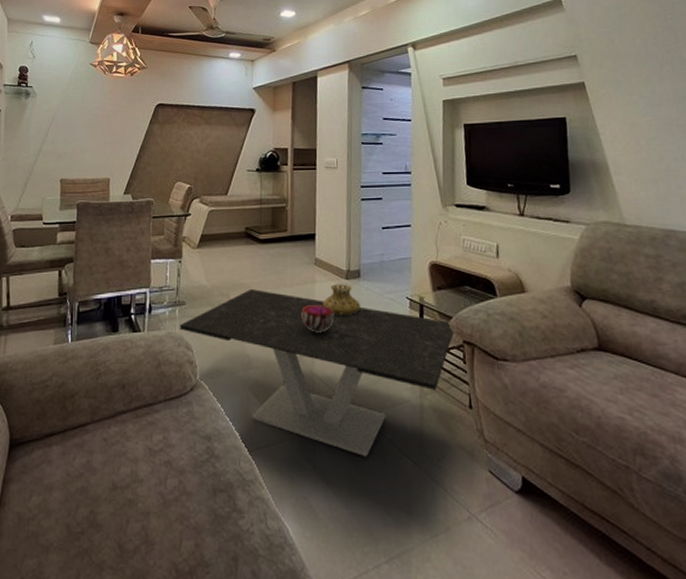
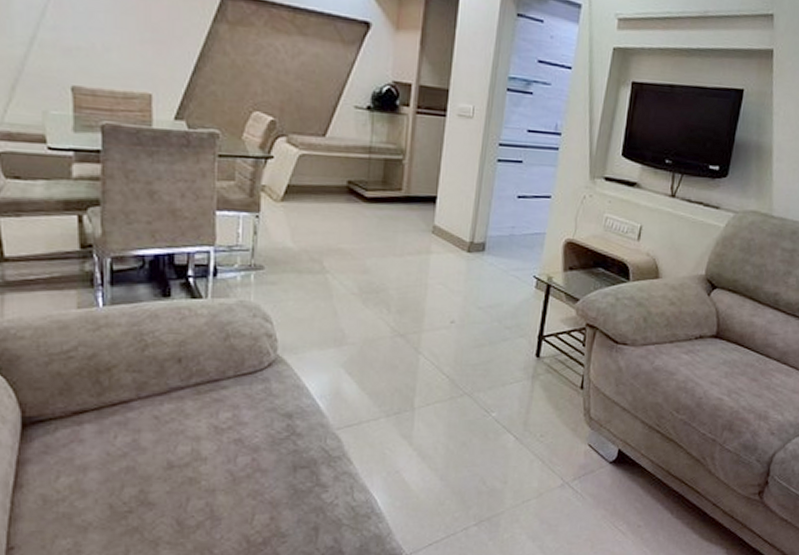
coffee table: present [179,289,456,456] -> none [255,256,581,433]
decorative bowl: present [301,305,335,333] -> none [410,278,450,309]
vase: present [323,284,360,316] -> none [437,256,481,293]

